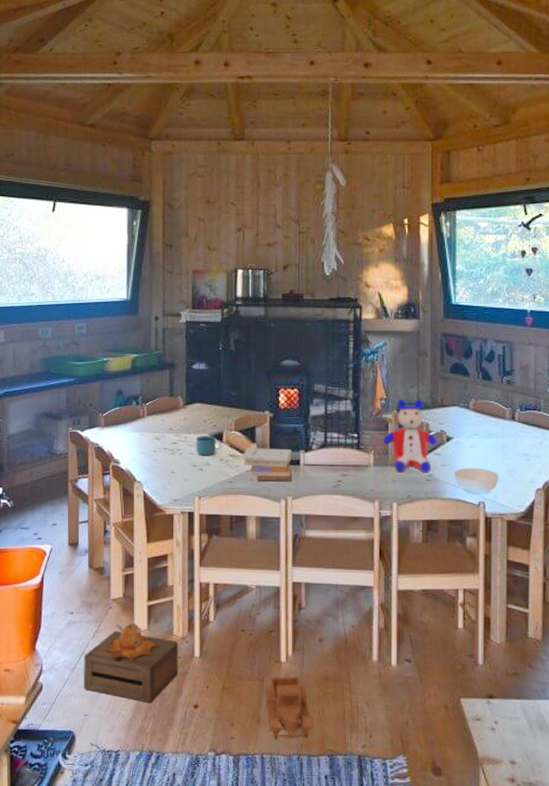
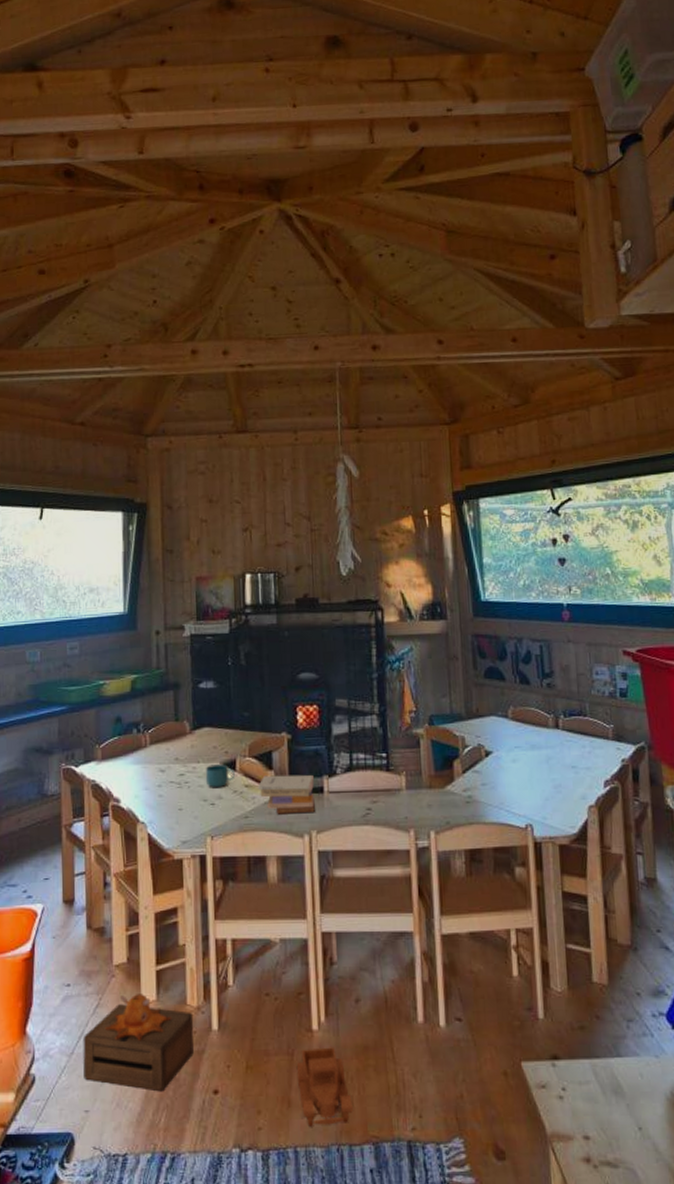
stuffed animal: present [382,398,438,473] -> none [414,709,476,796]
bowl: present [453,467,499,494] -> none [495,785,547,816]

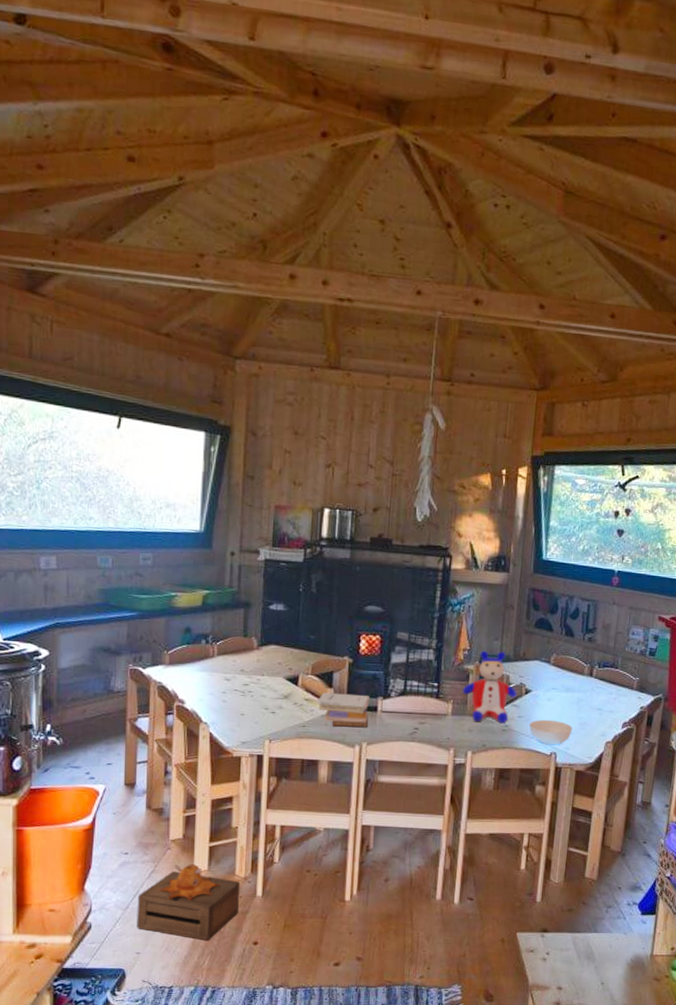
cup: present [205,764,235,788] -> none [268,678,297,699]
toy truck: present [296,1047,353,1127] -> none [327,914,373,972]
stuffed animal: none [414,709,476,796] -> present [462,650,517,724]
bowl: none [495,785,547,816] -> present [528,719,573,746]

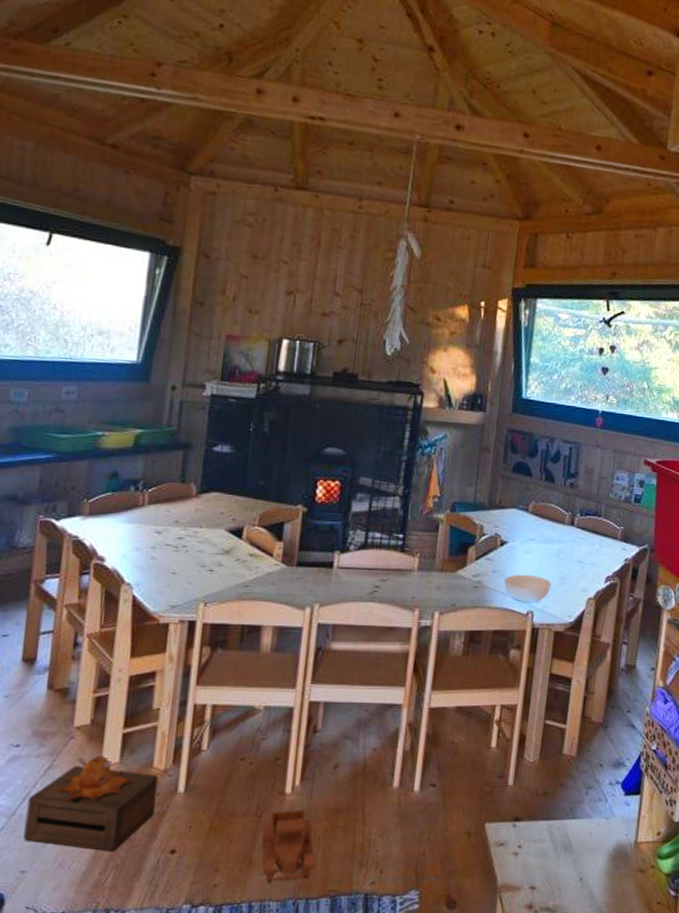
books: present [316,692,370,728] -> none [262,546,326,587]
toy truck: none [327,914,373,972] -> present [261,809,316,883]
stuffed animal: present [462,650,517,724] -> none [430,497,491,580]

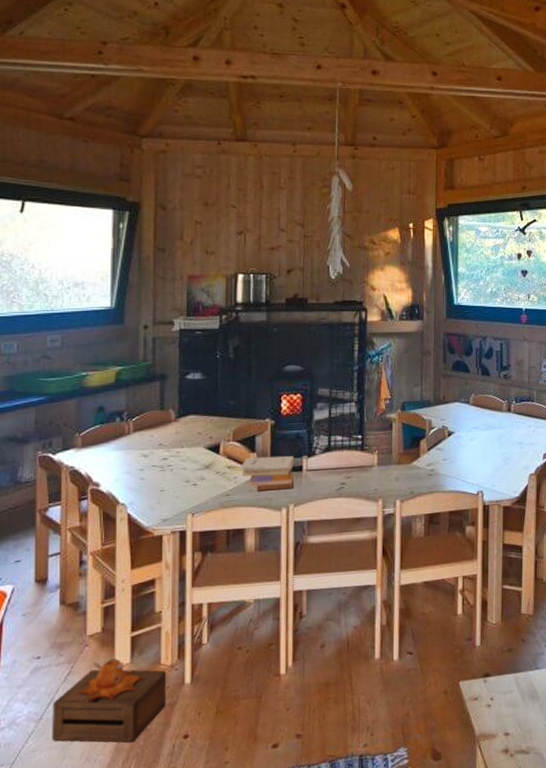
toy truck: present [261,809,316,883] -> none [263,686,313,755]
books: none [262,546,326,587] -> present [239,455,295,491]
bowl: present [503,574,552,603] -> none [454,459,497,485]

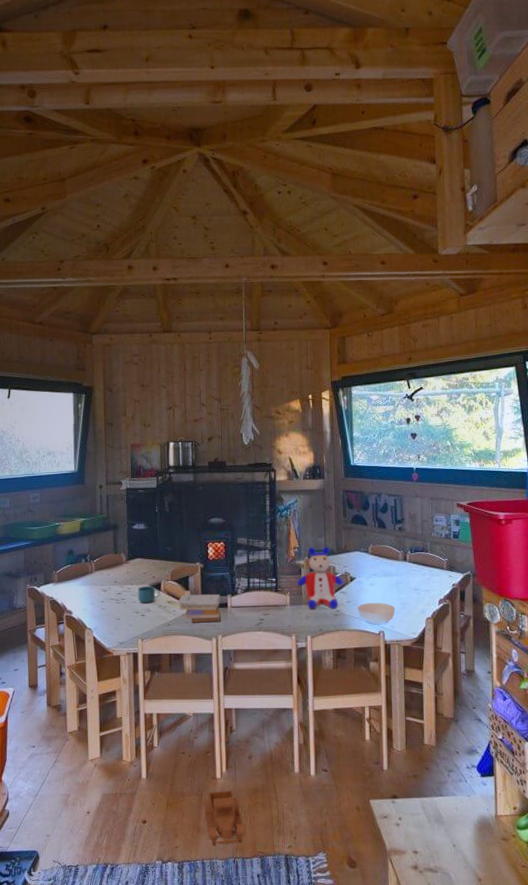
toy box: present [52,658,167,743] -> none [45,753,128,822]
cup: none [188,448,218,470] -> present [137,586,160,604]
toy truck: none [263,686,313,755] -> present [204,790,245,846]
stuffed animal: none [386,397,440,470] -> present [296,546,343,610]
bowl: none [454,459,497,485] -> present [357,602,396,625]

